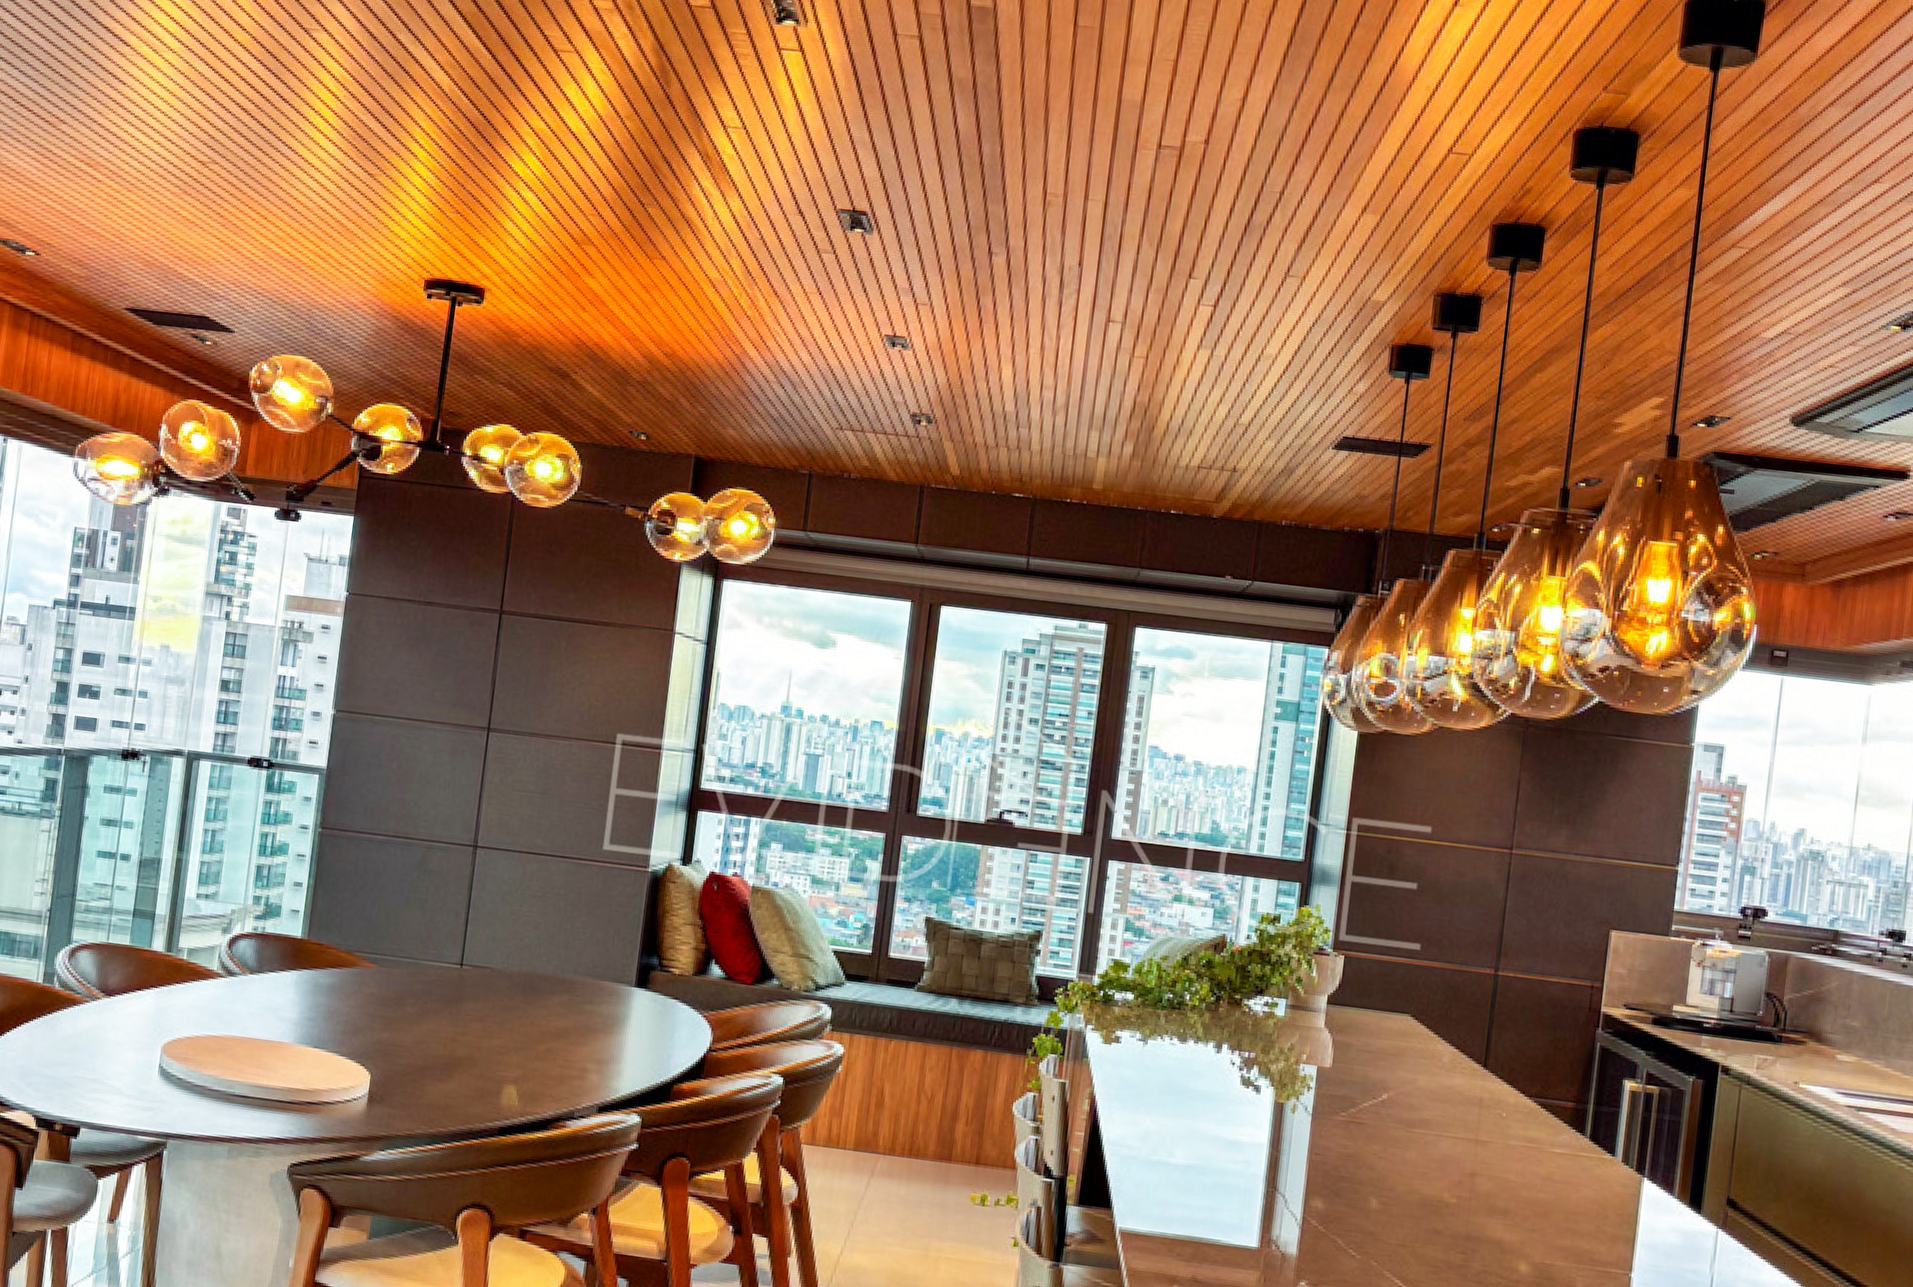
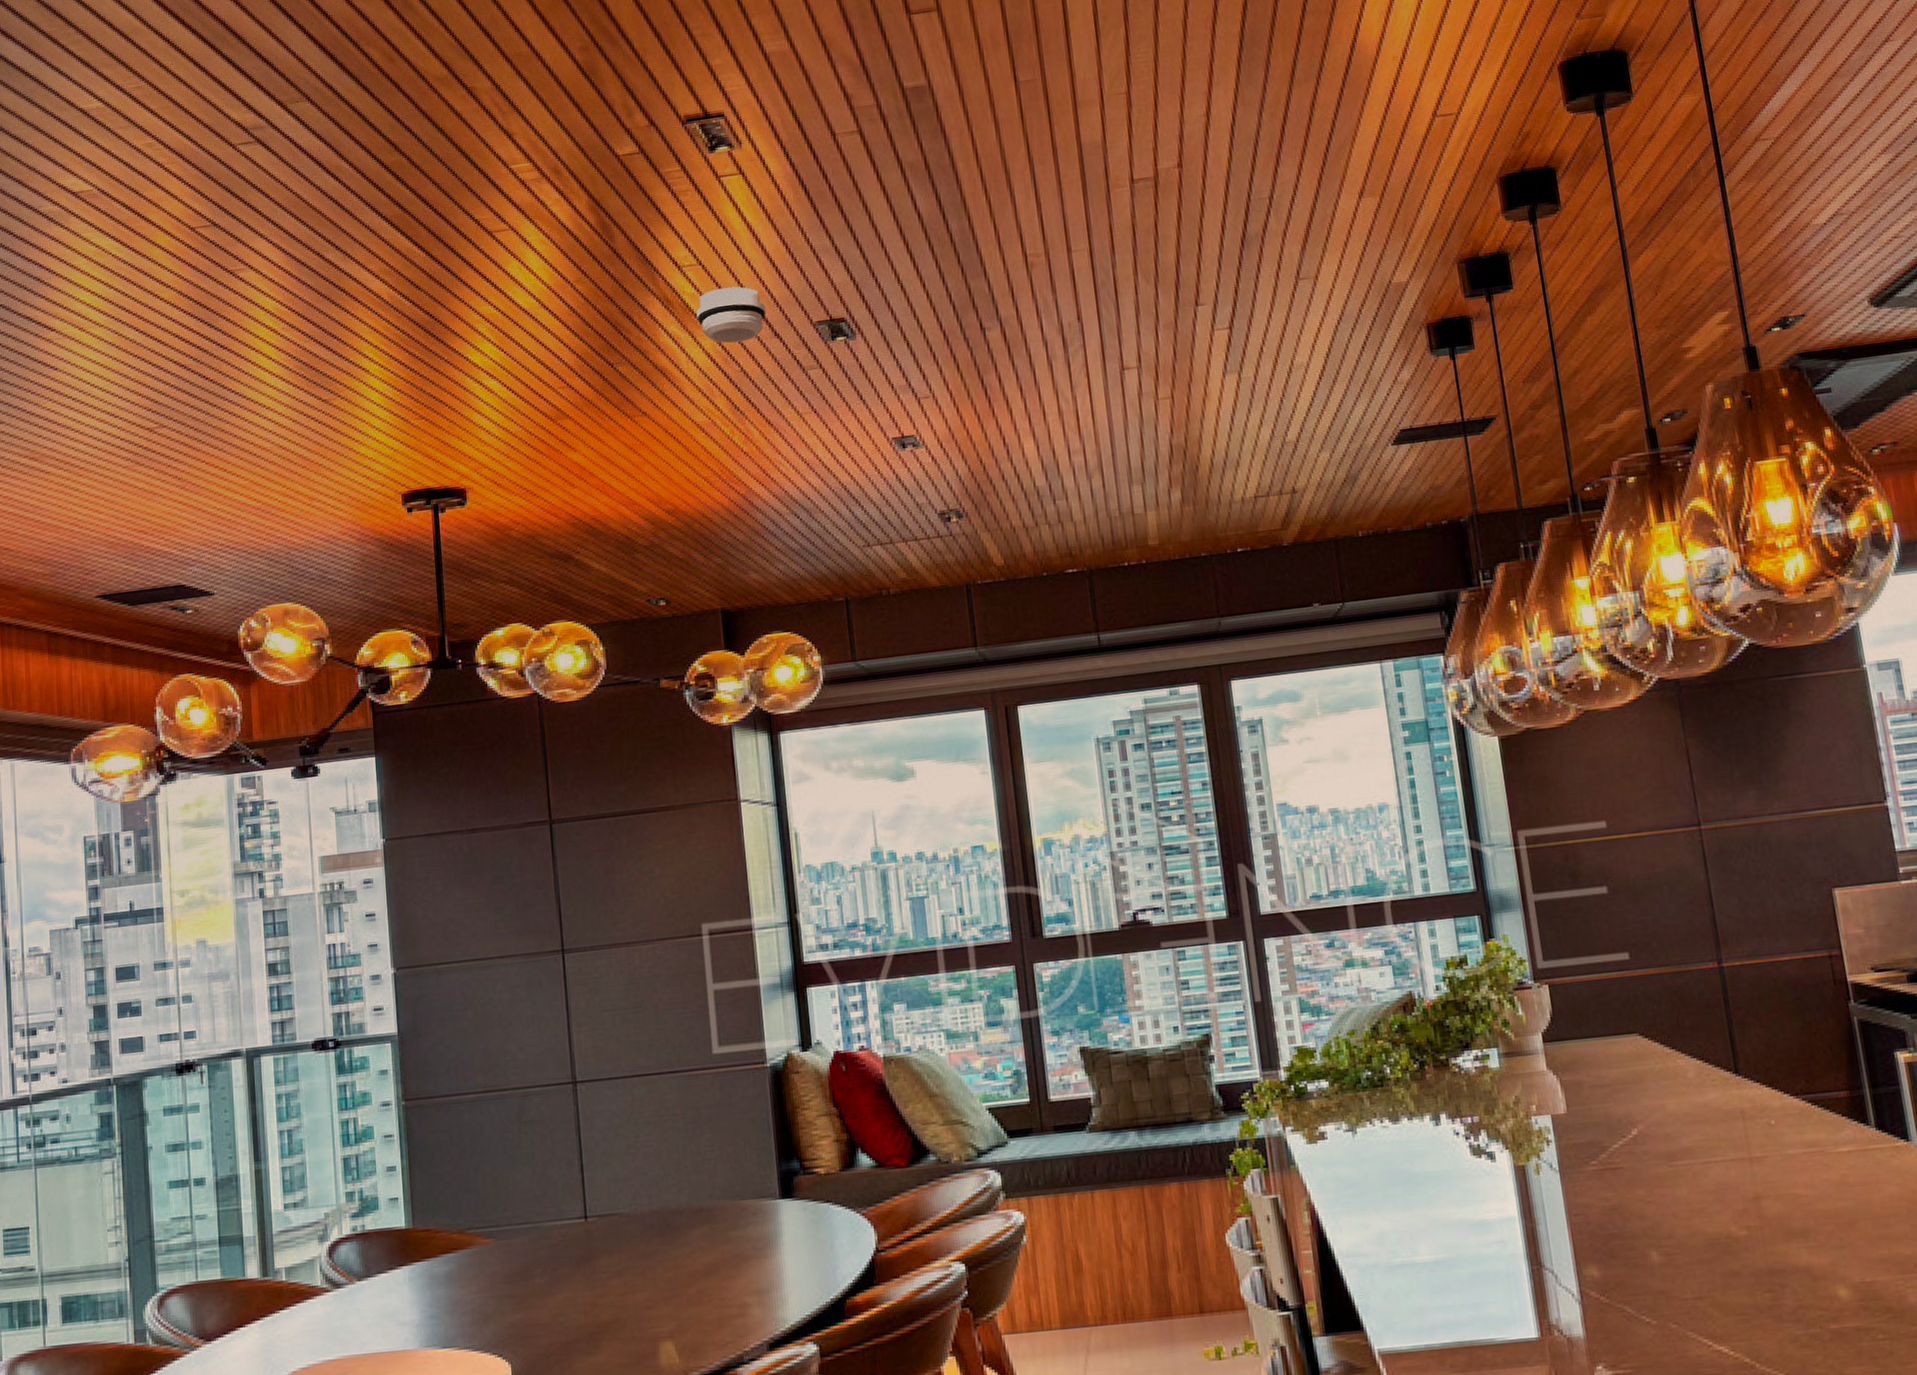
smoke detector: none [731,156,797,212] -> present [696,286,766,344]

